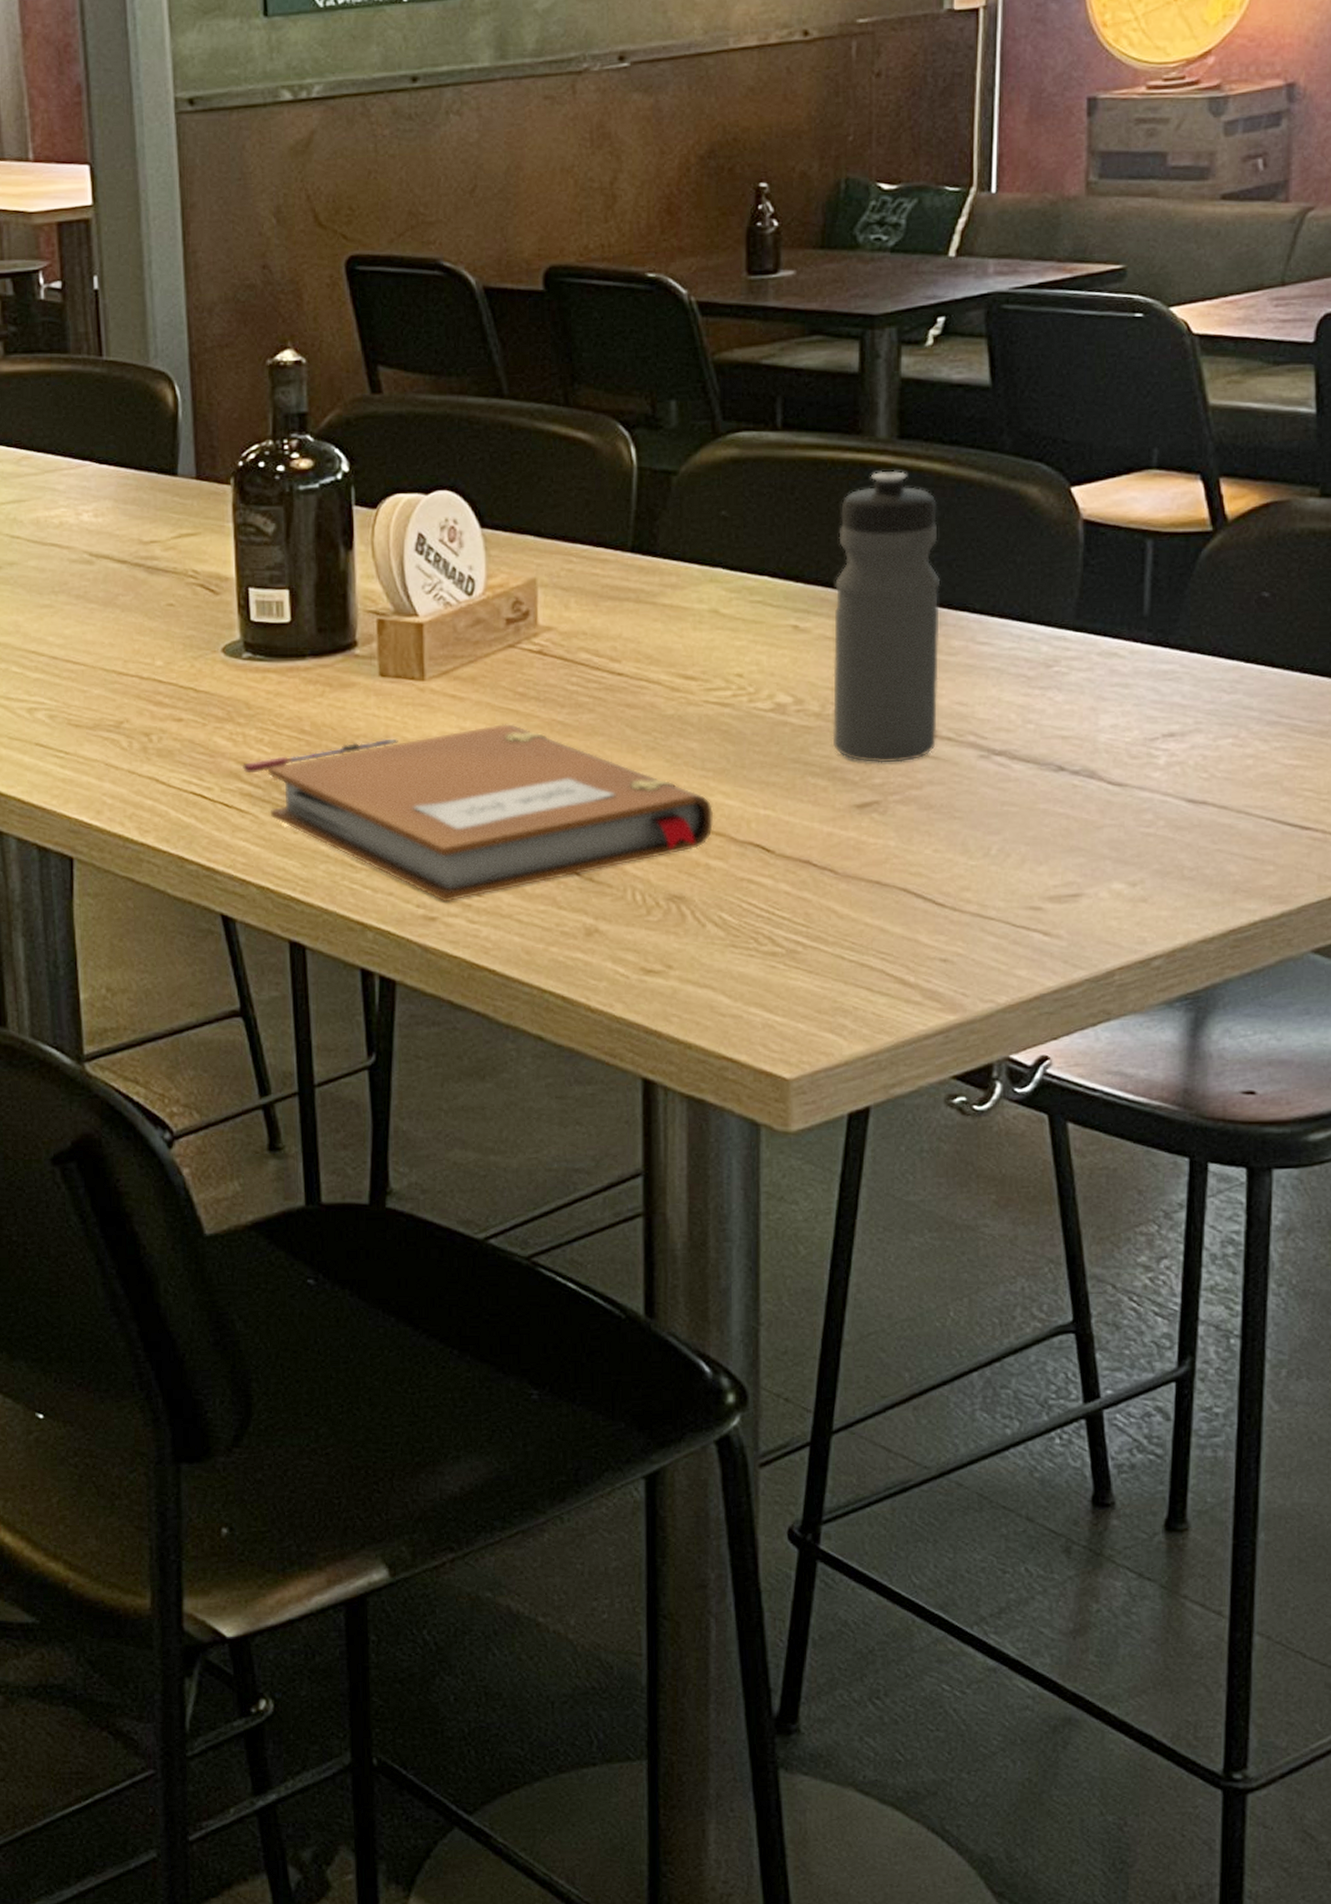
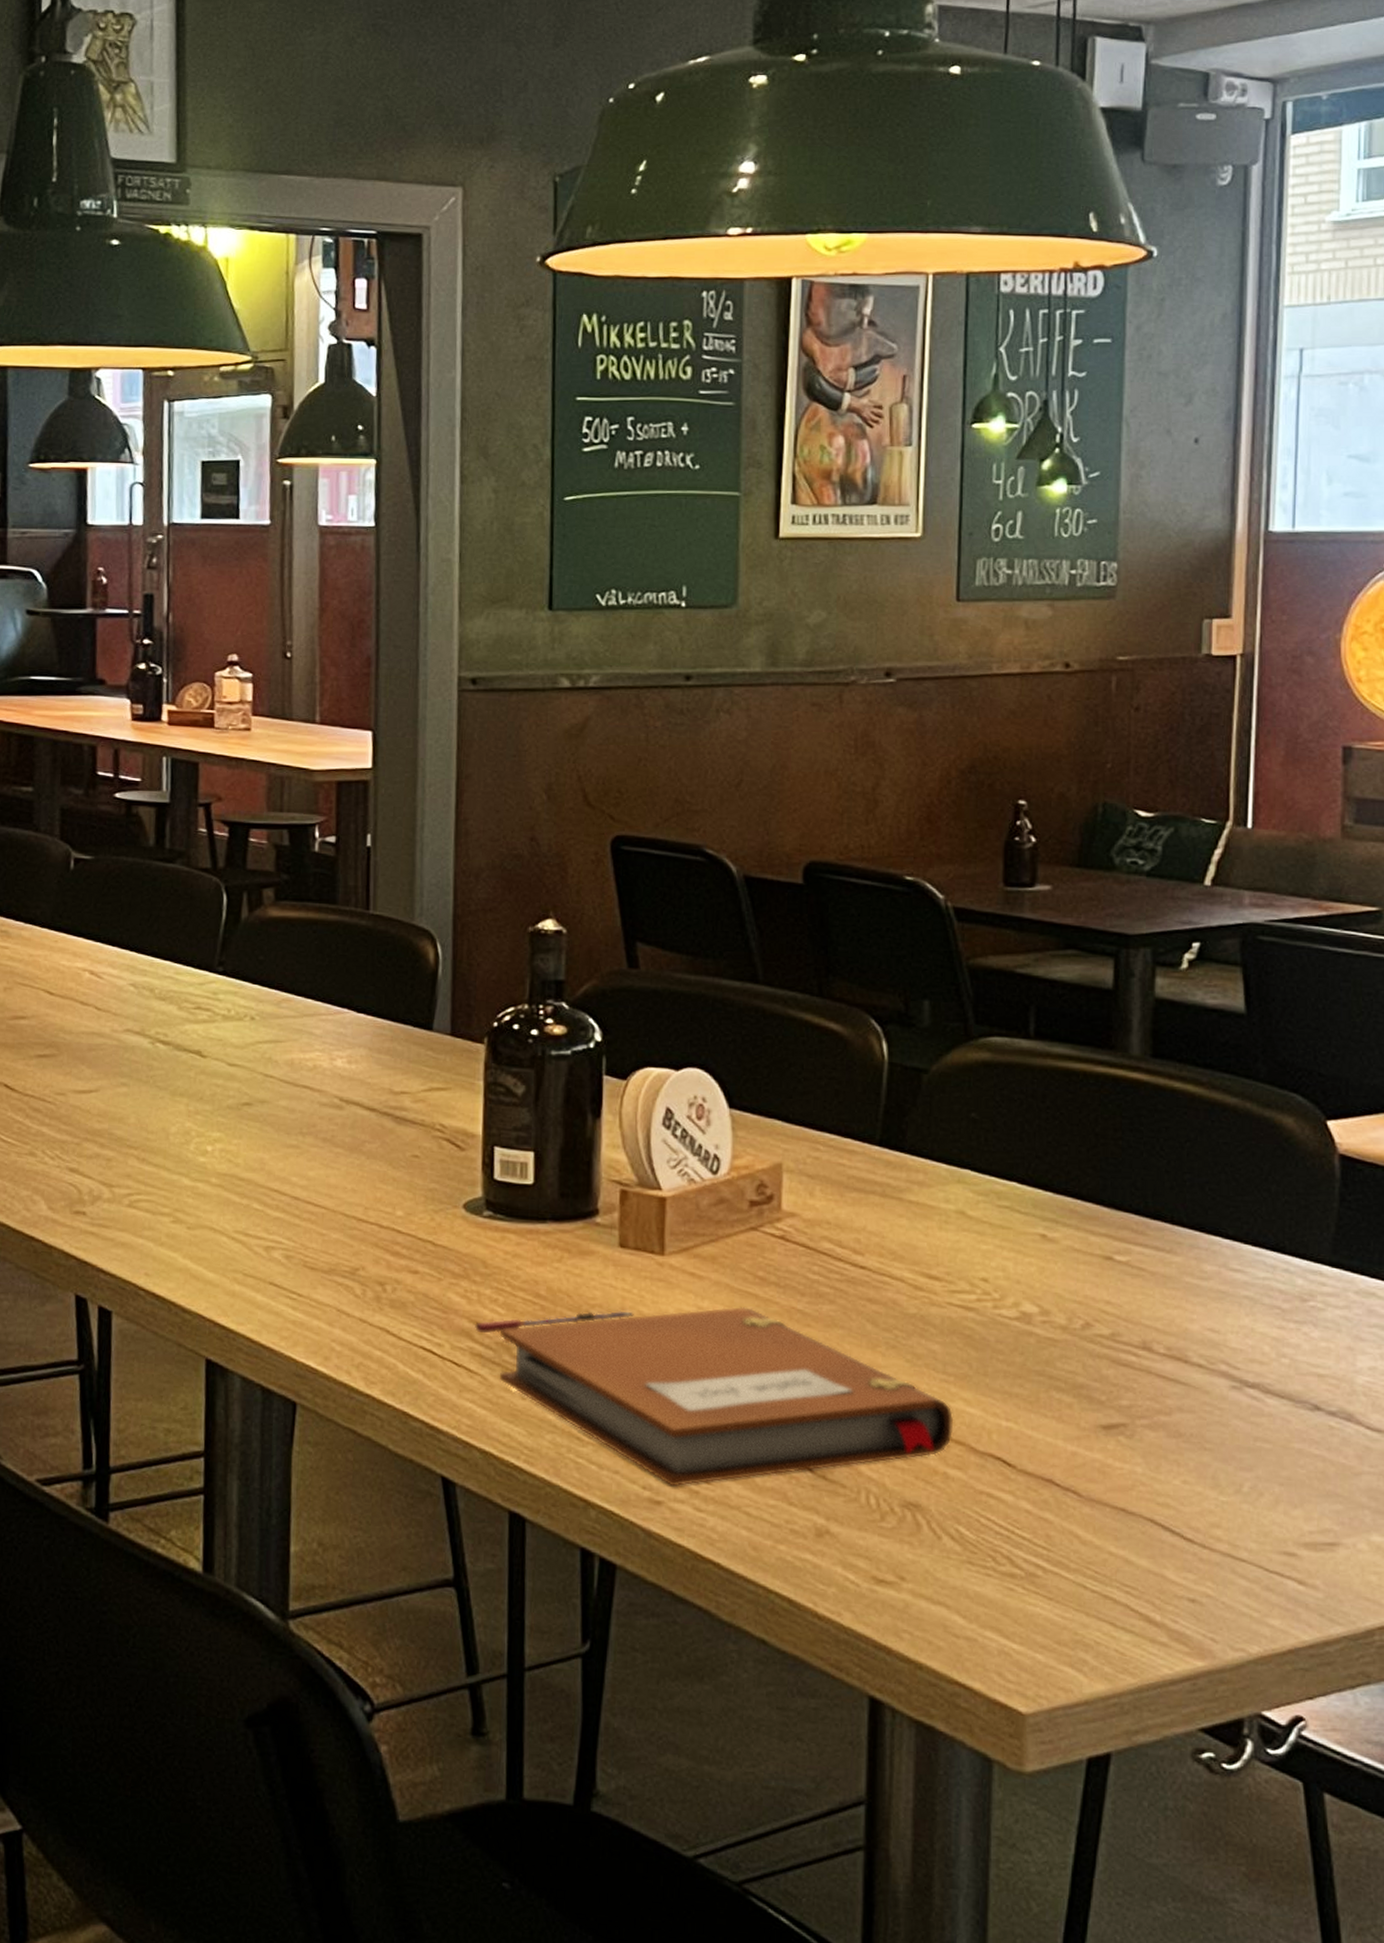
water bottle: present [832,470,941,763] -> none [1078,1087,1193,1386]

